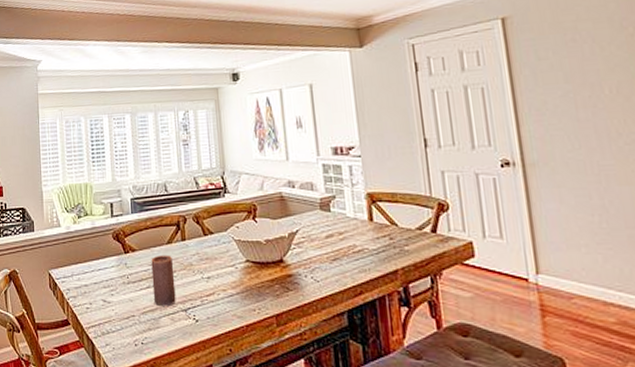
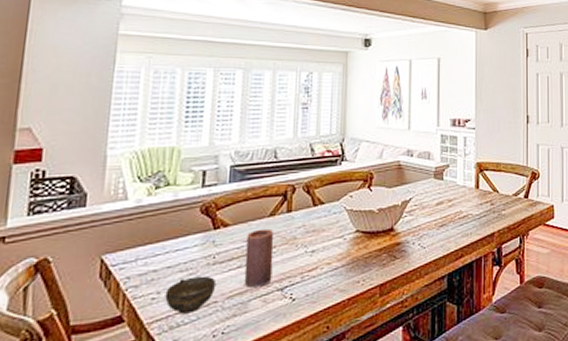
cup: none [95,292,132,323] -> present [165,276,217,314]

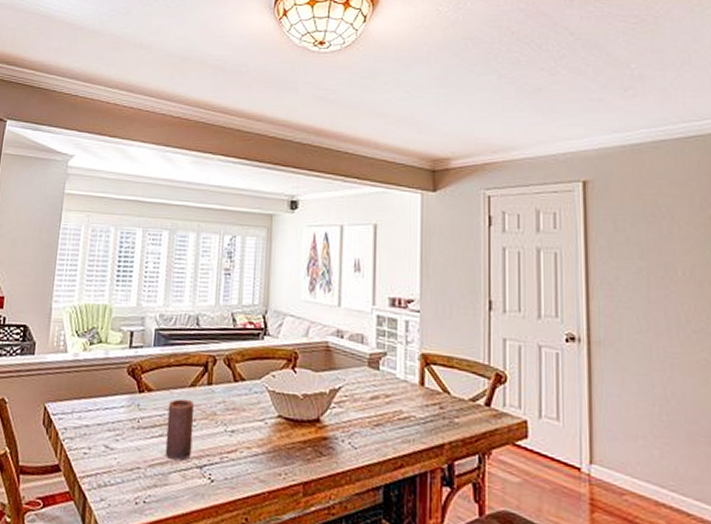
cup: present [165,276,217,314] -> none [95,438,140,475]

